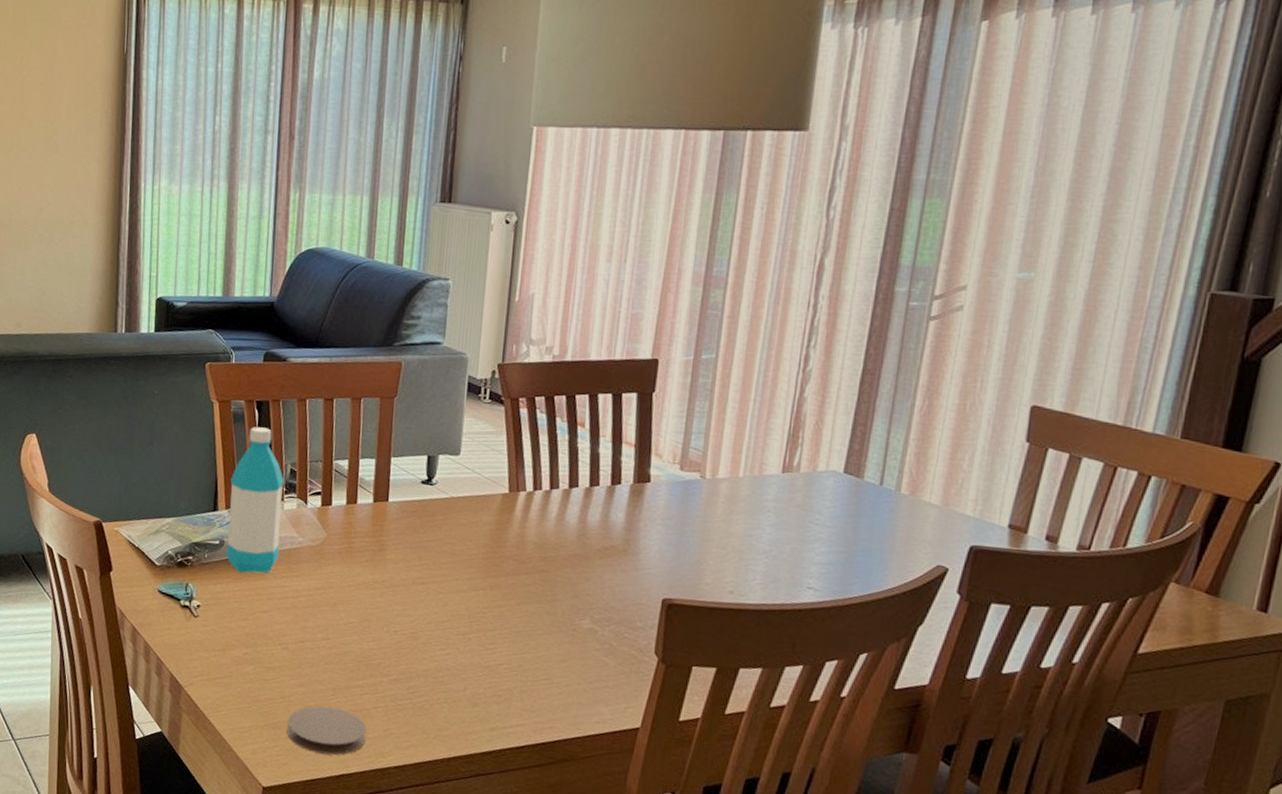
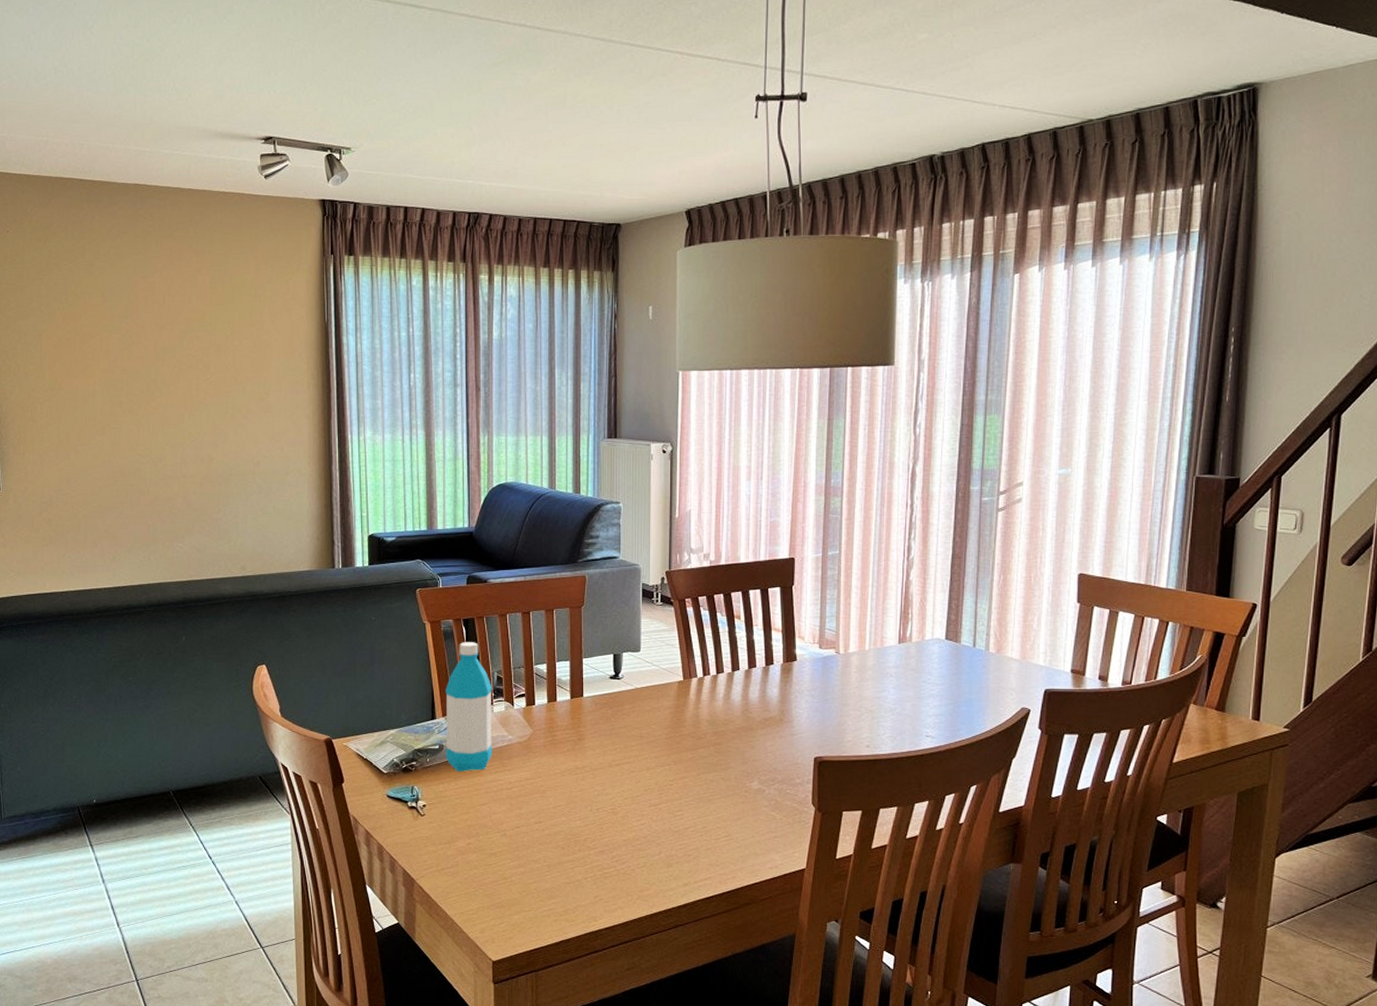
coaster: present [286,706,366,755] -> none [509,882,579,925]

